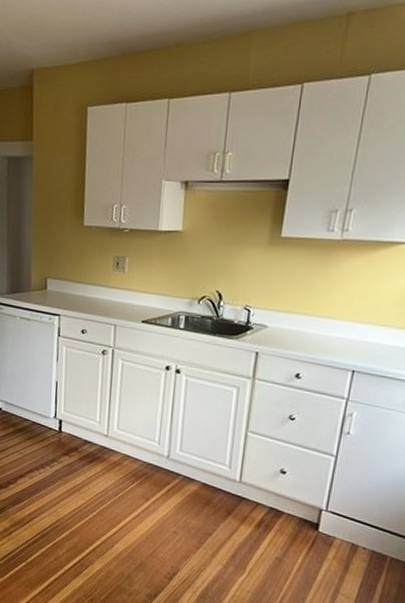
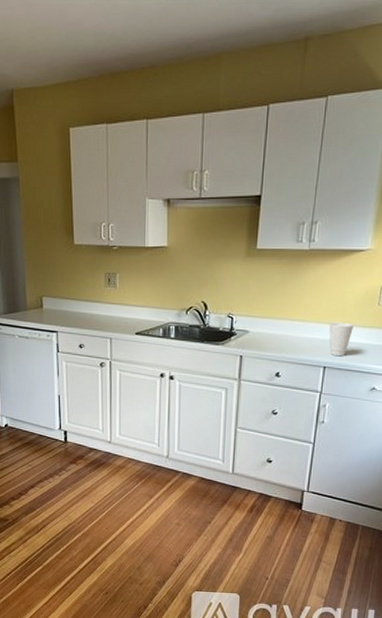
cup: none [360,322,390,361] -> present [328,323,354,357]

